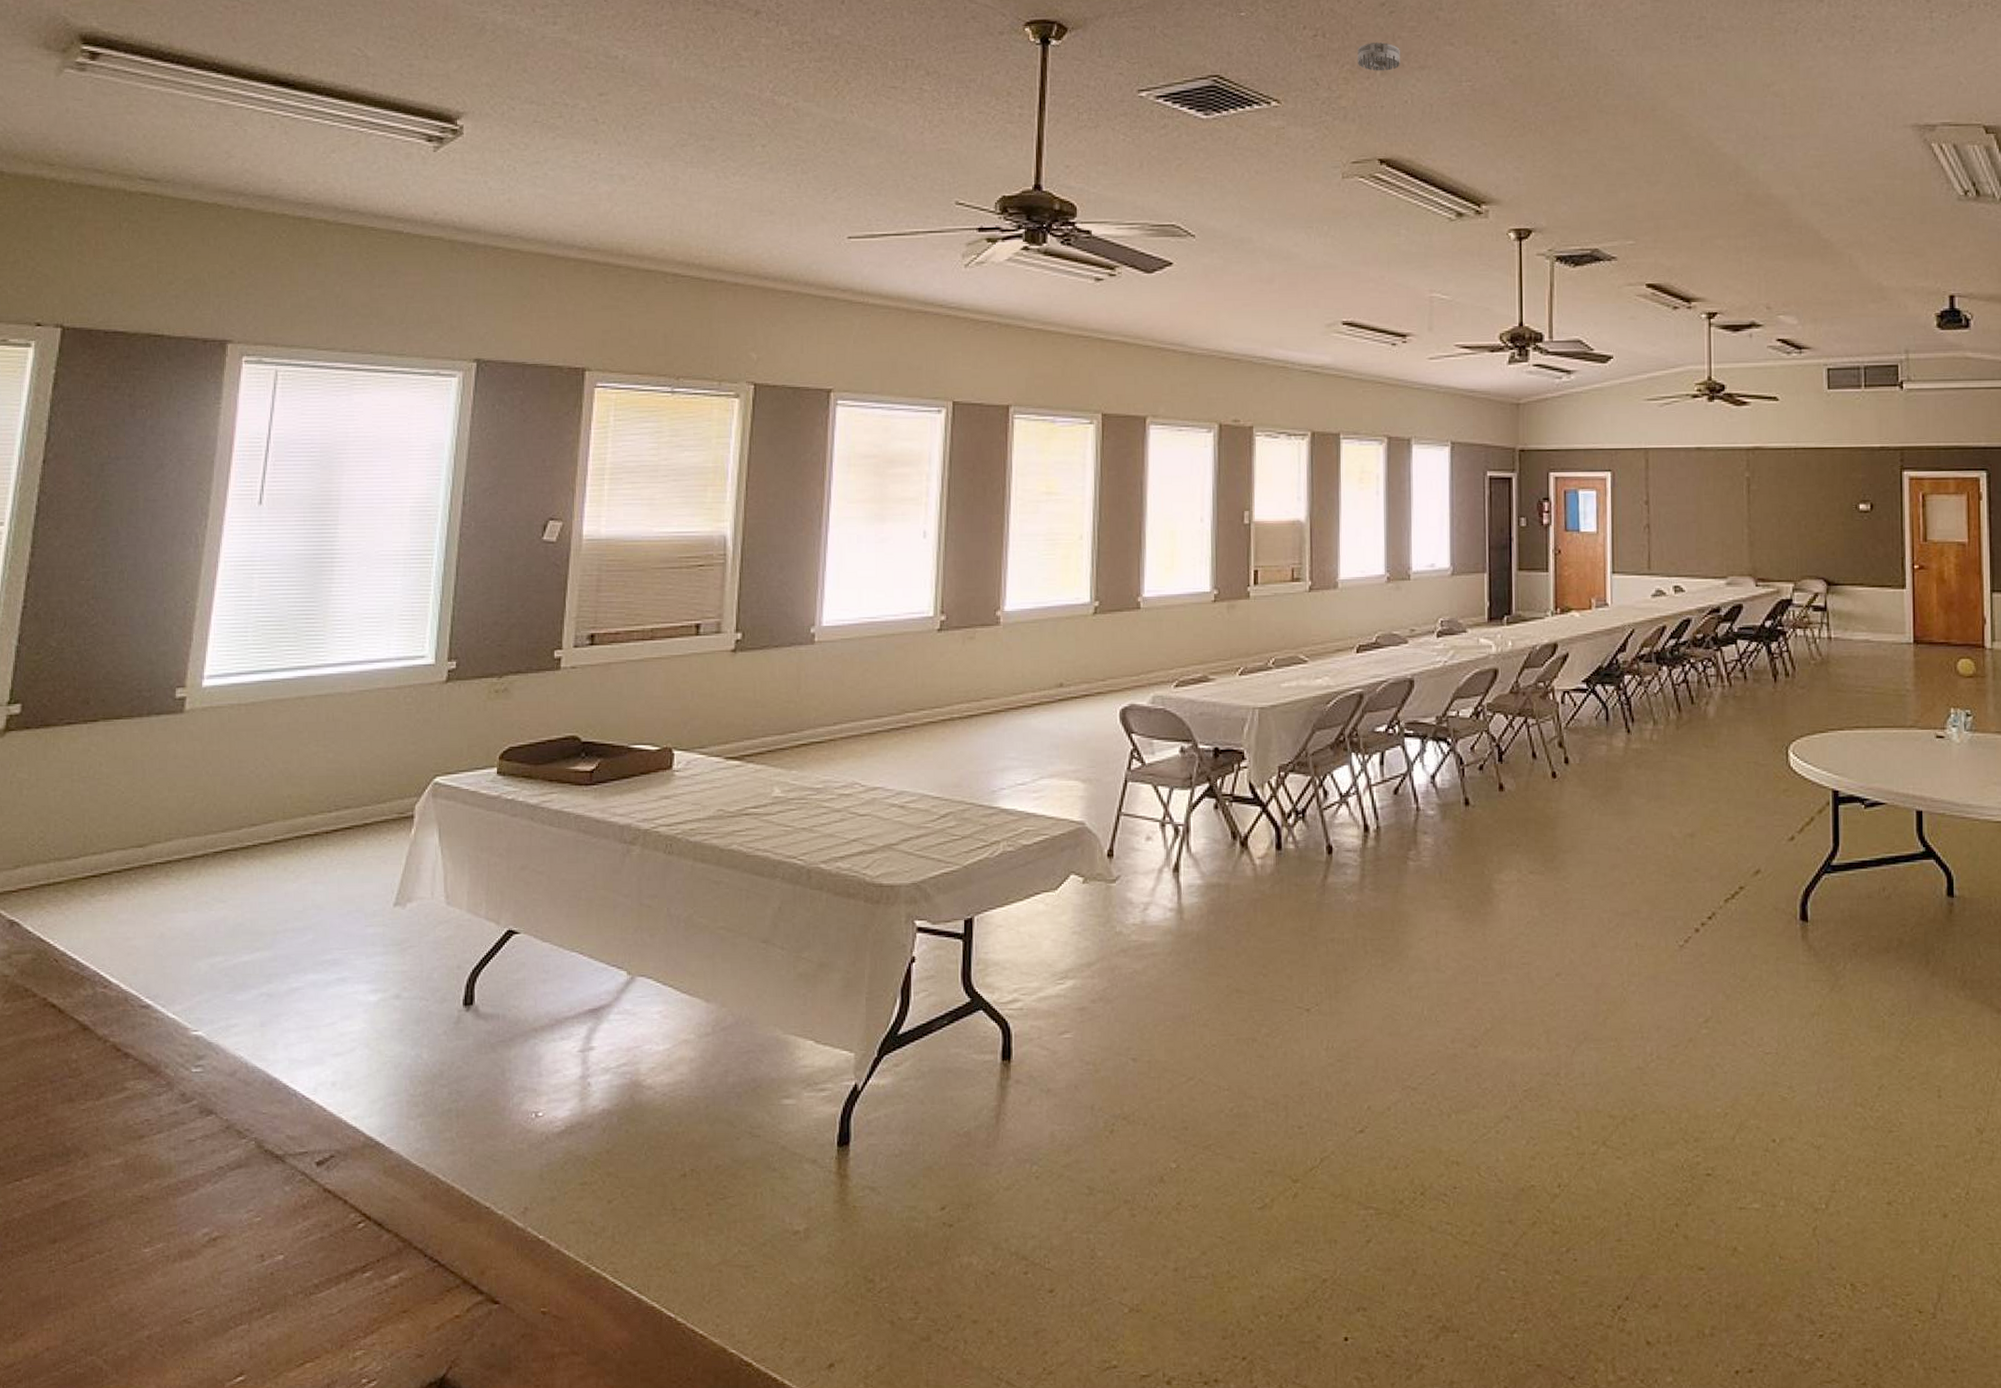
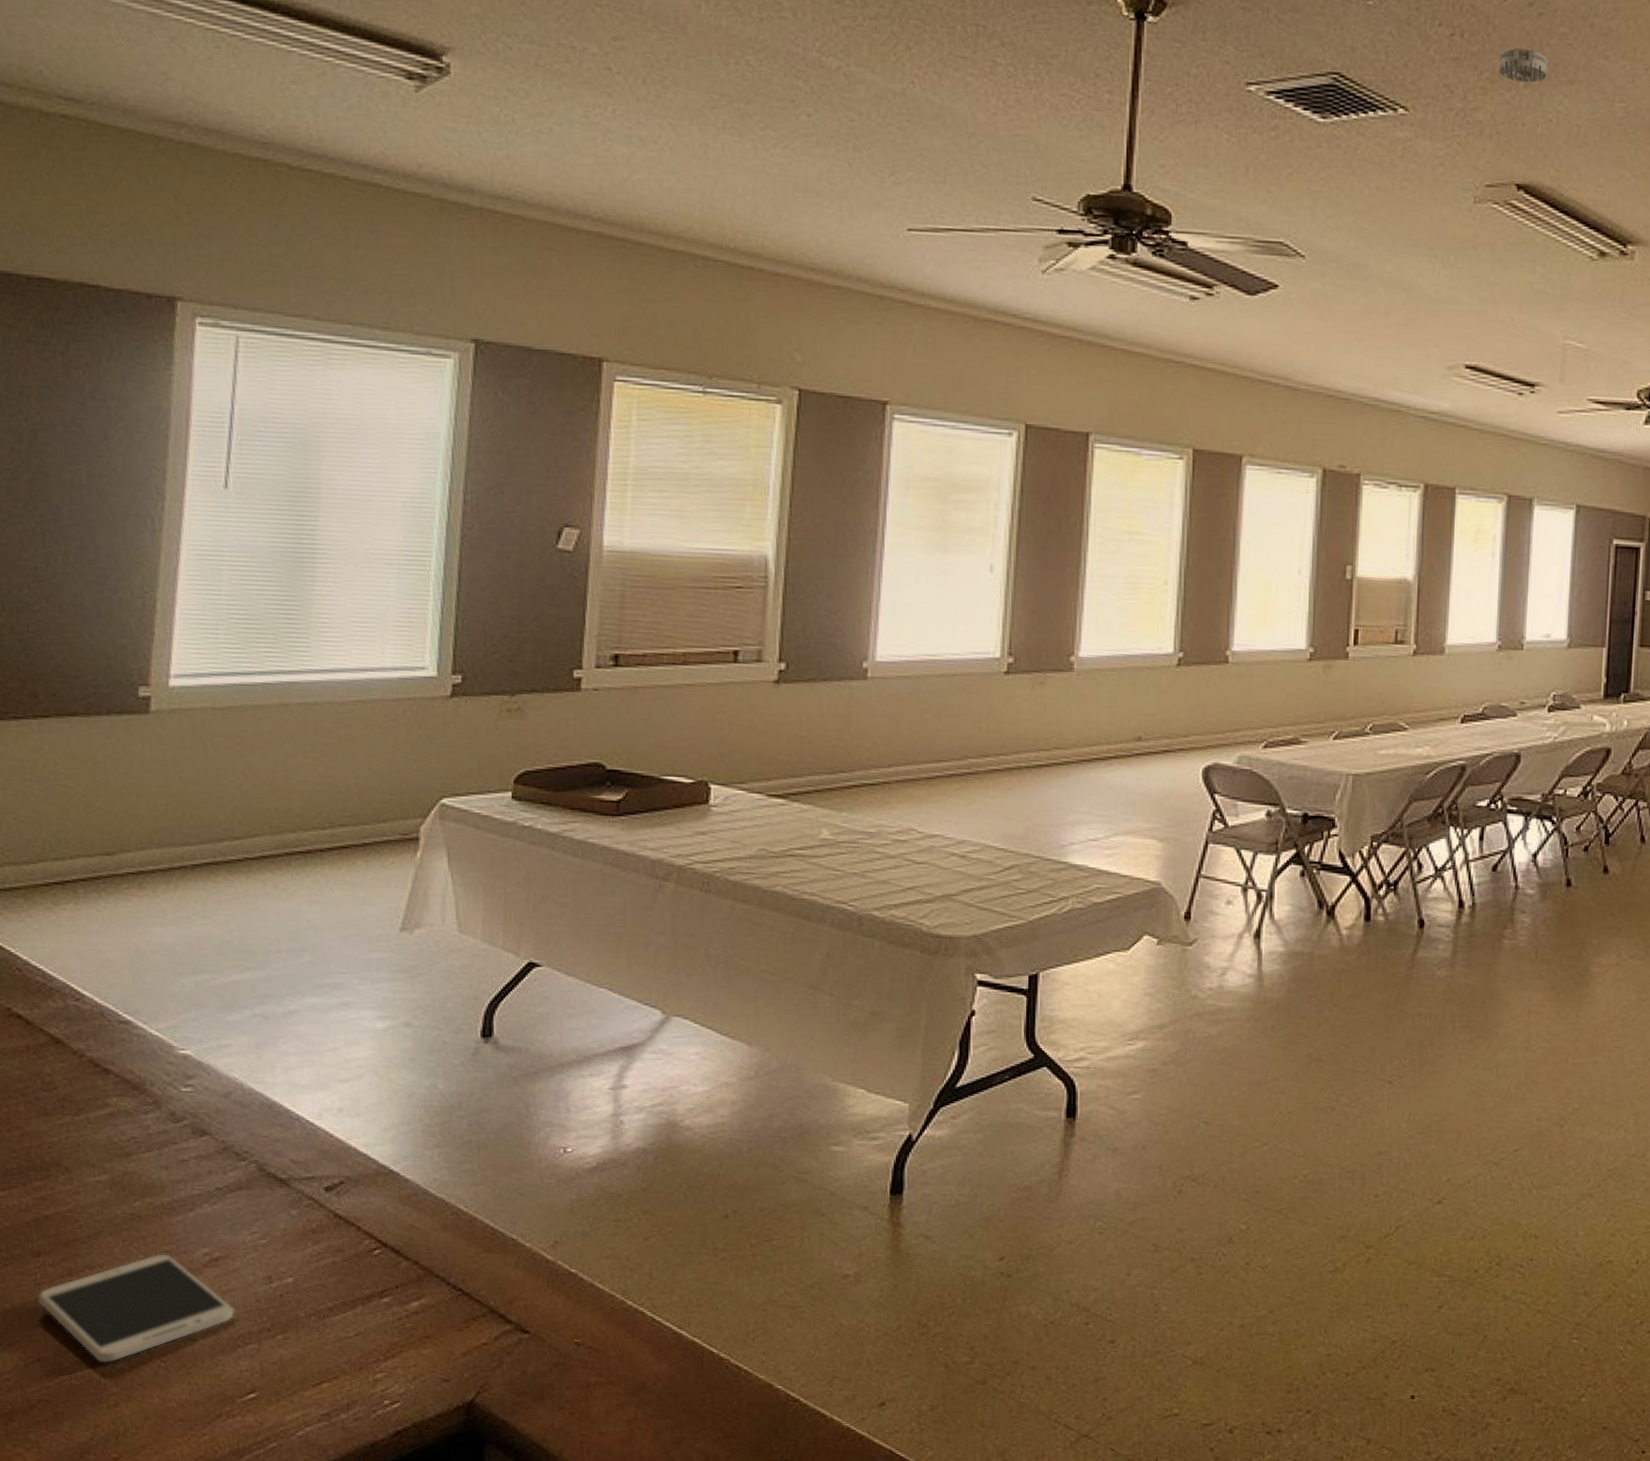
smartphone: none [50,1236,228,1350] -> present [37,1254,234,1363]

